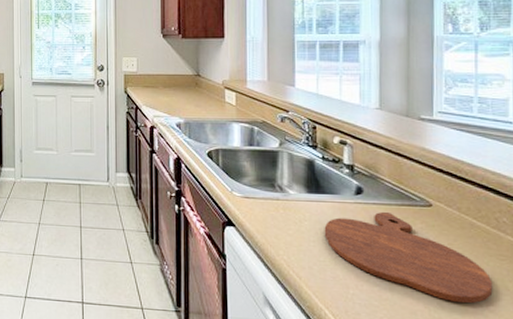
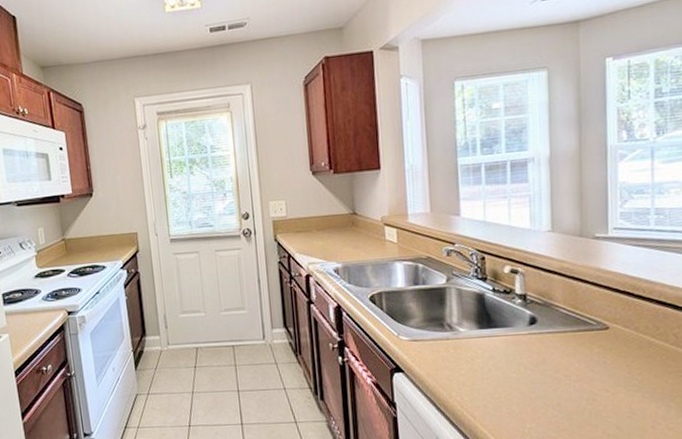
cutting board: present [324,212,493,304] -> none [497,340,672,425]

